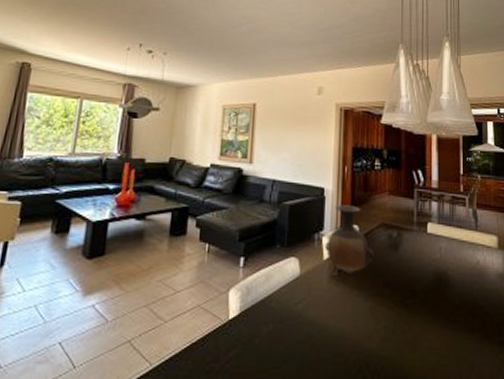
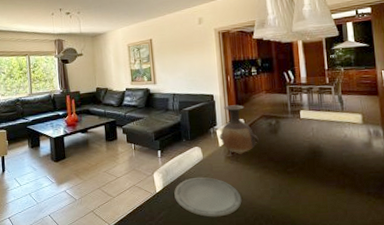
plate: none [253,301,344,363] -> present [174,176,242,217]

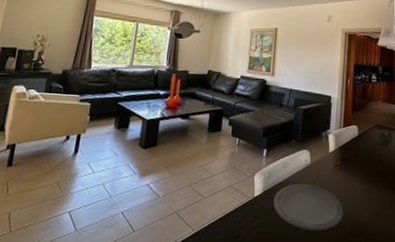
vase: present [219,105,259,154] -> none [330,109,370,163]

